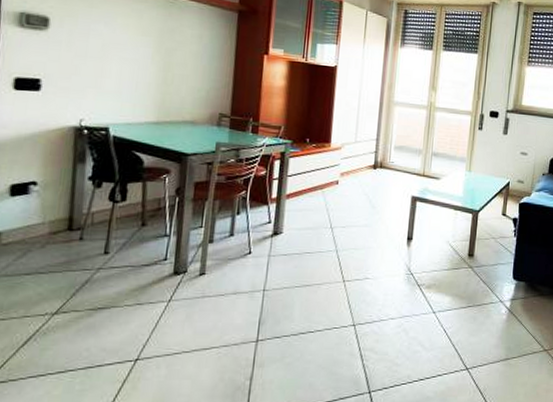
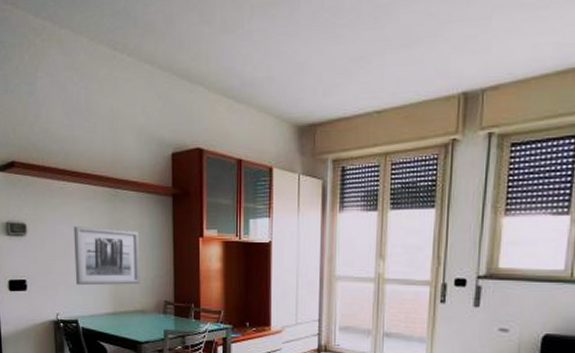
wall art: none [110,27,196,94] -> present [74,225,140,286]

